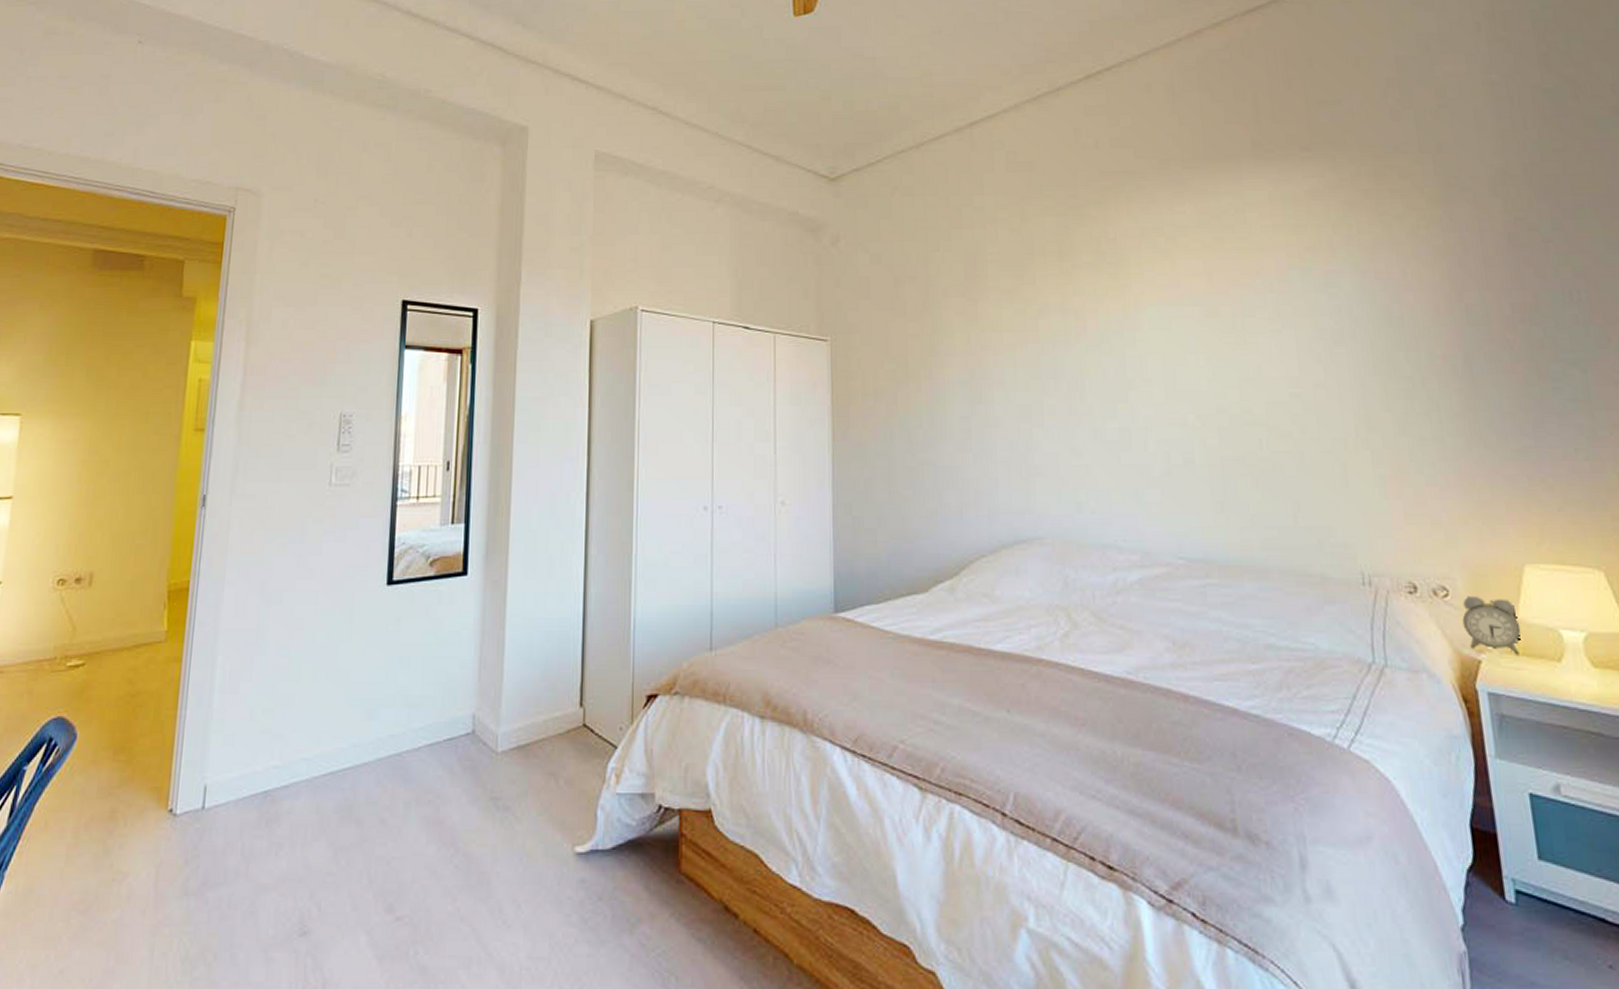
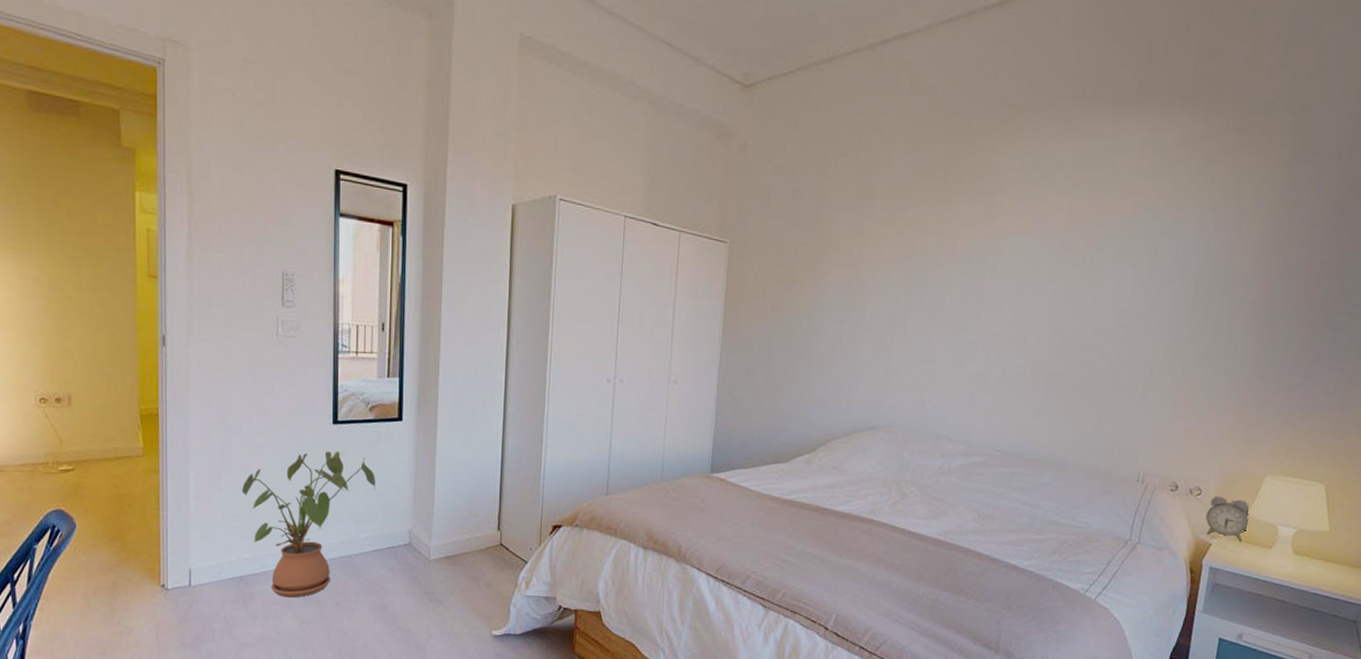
house plant: none [276,618,434,816] -> present [242,451,375,598]

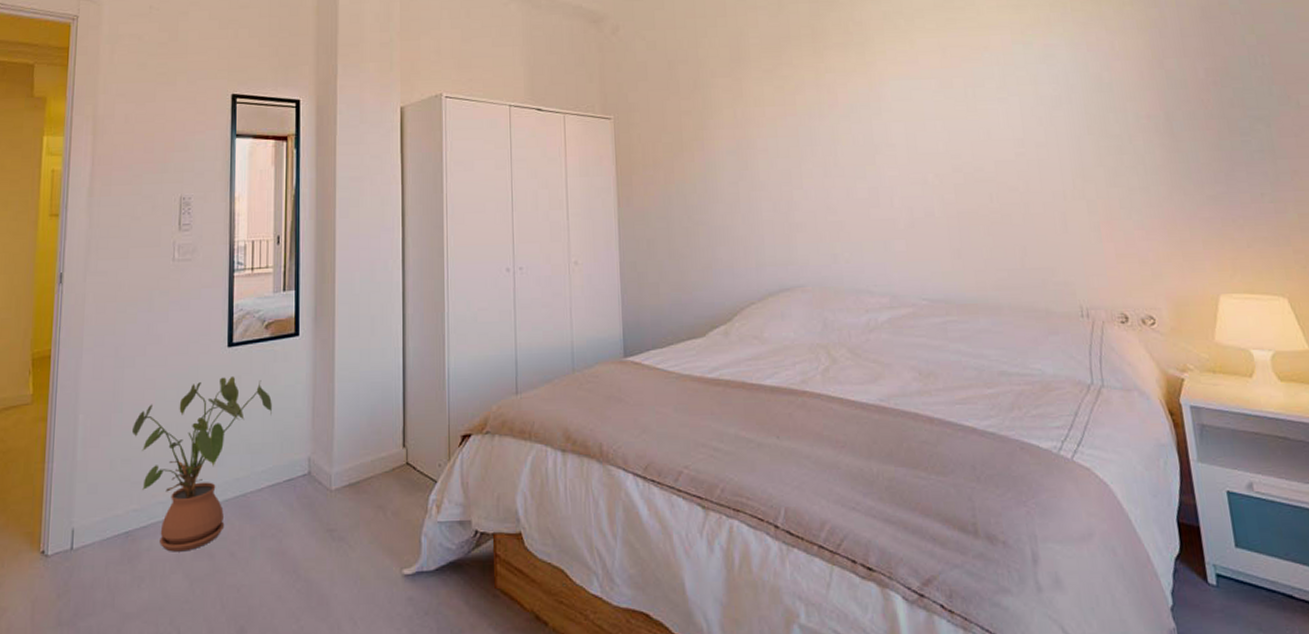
alarm clock: present [1205,495,1249,542] -> none [1167,323,1218,373]

